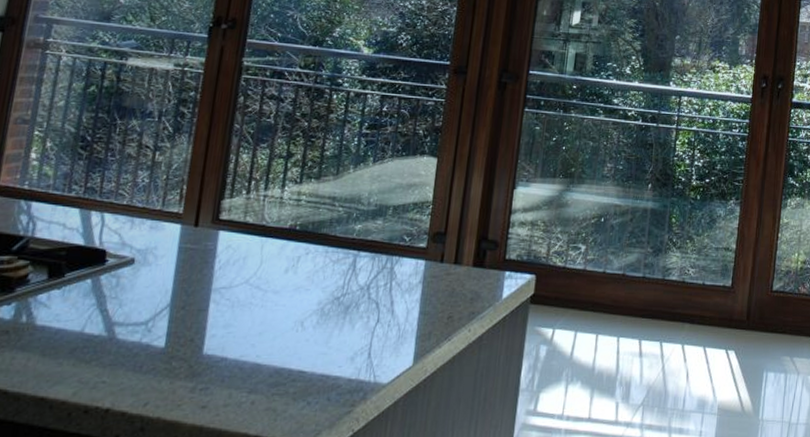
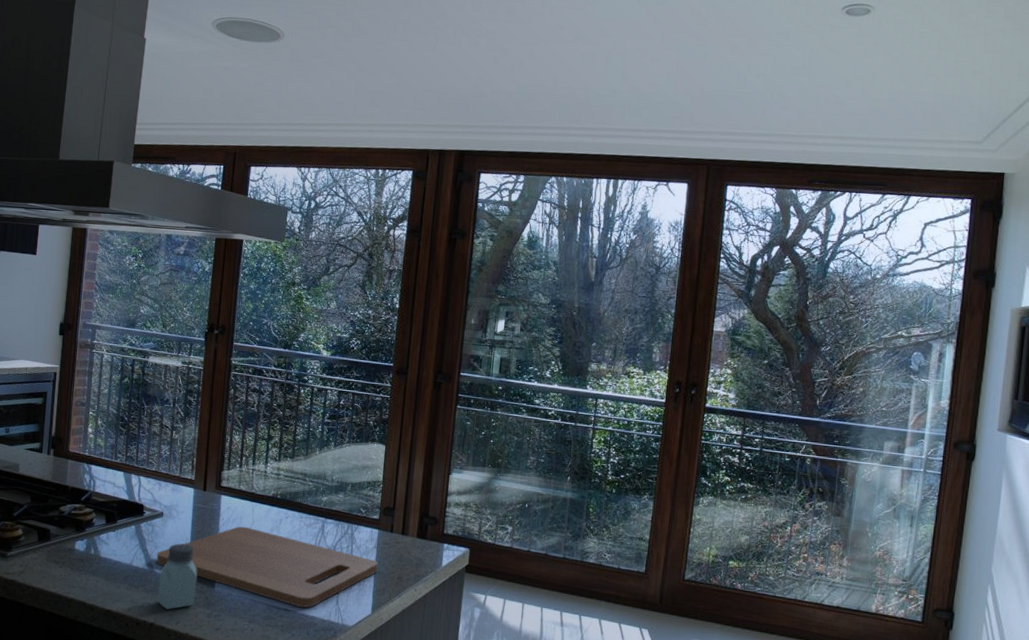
saltshaker: none [118,298,179,388] -> present [158,543,198,610]
cutting board: none [119,268,423,366] -> present [156,526,378,608]

